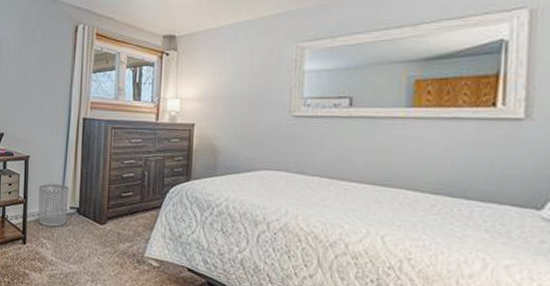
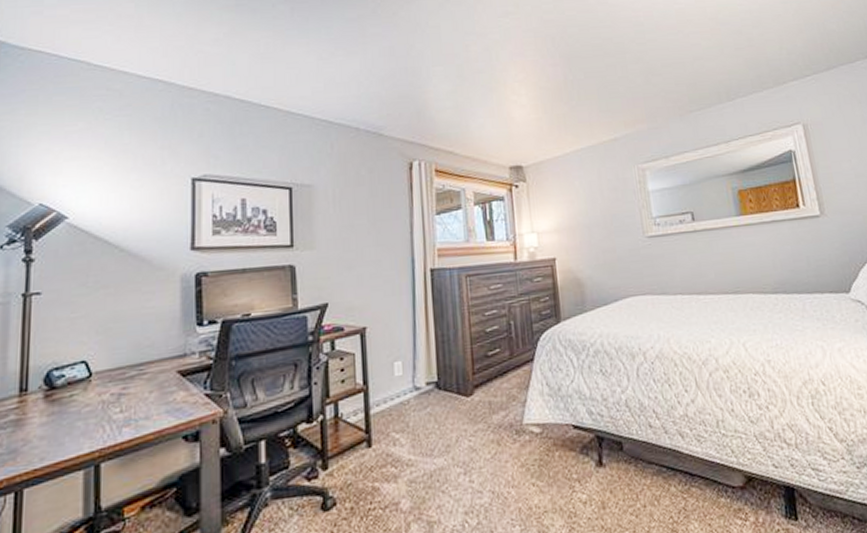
waste bin: present [38,183,70,227] -> none [382,355,424,416]

